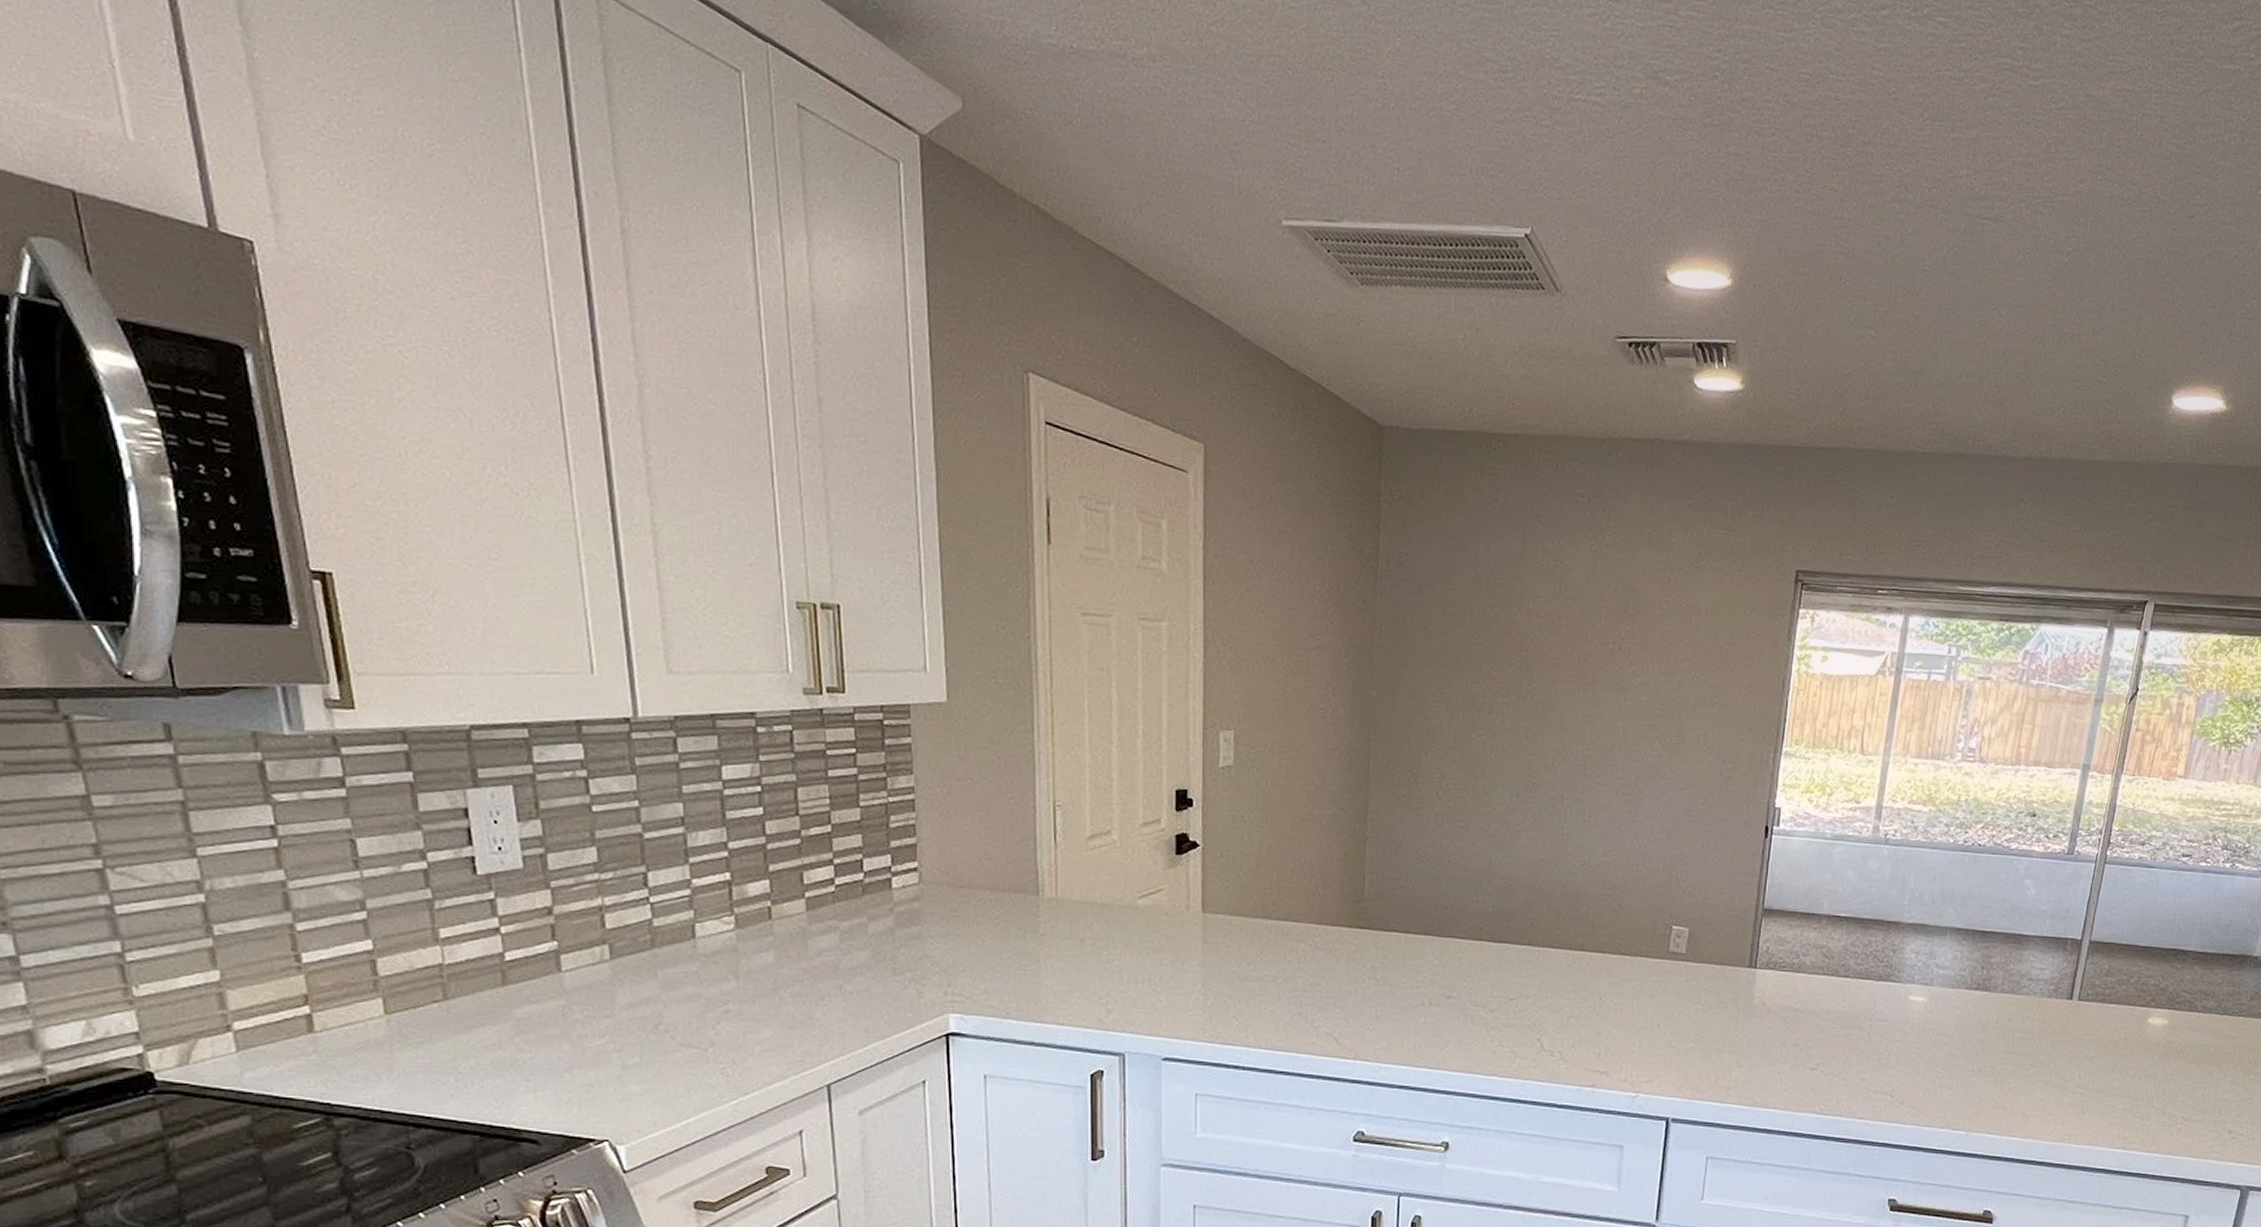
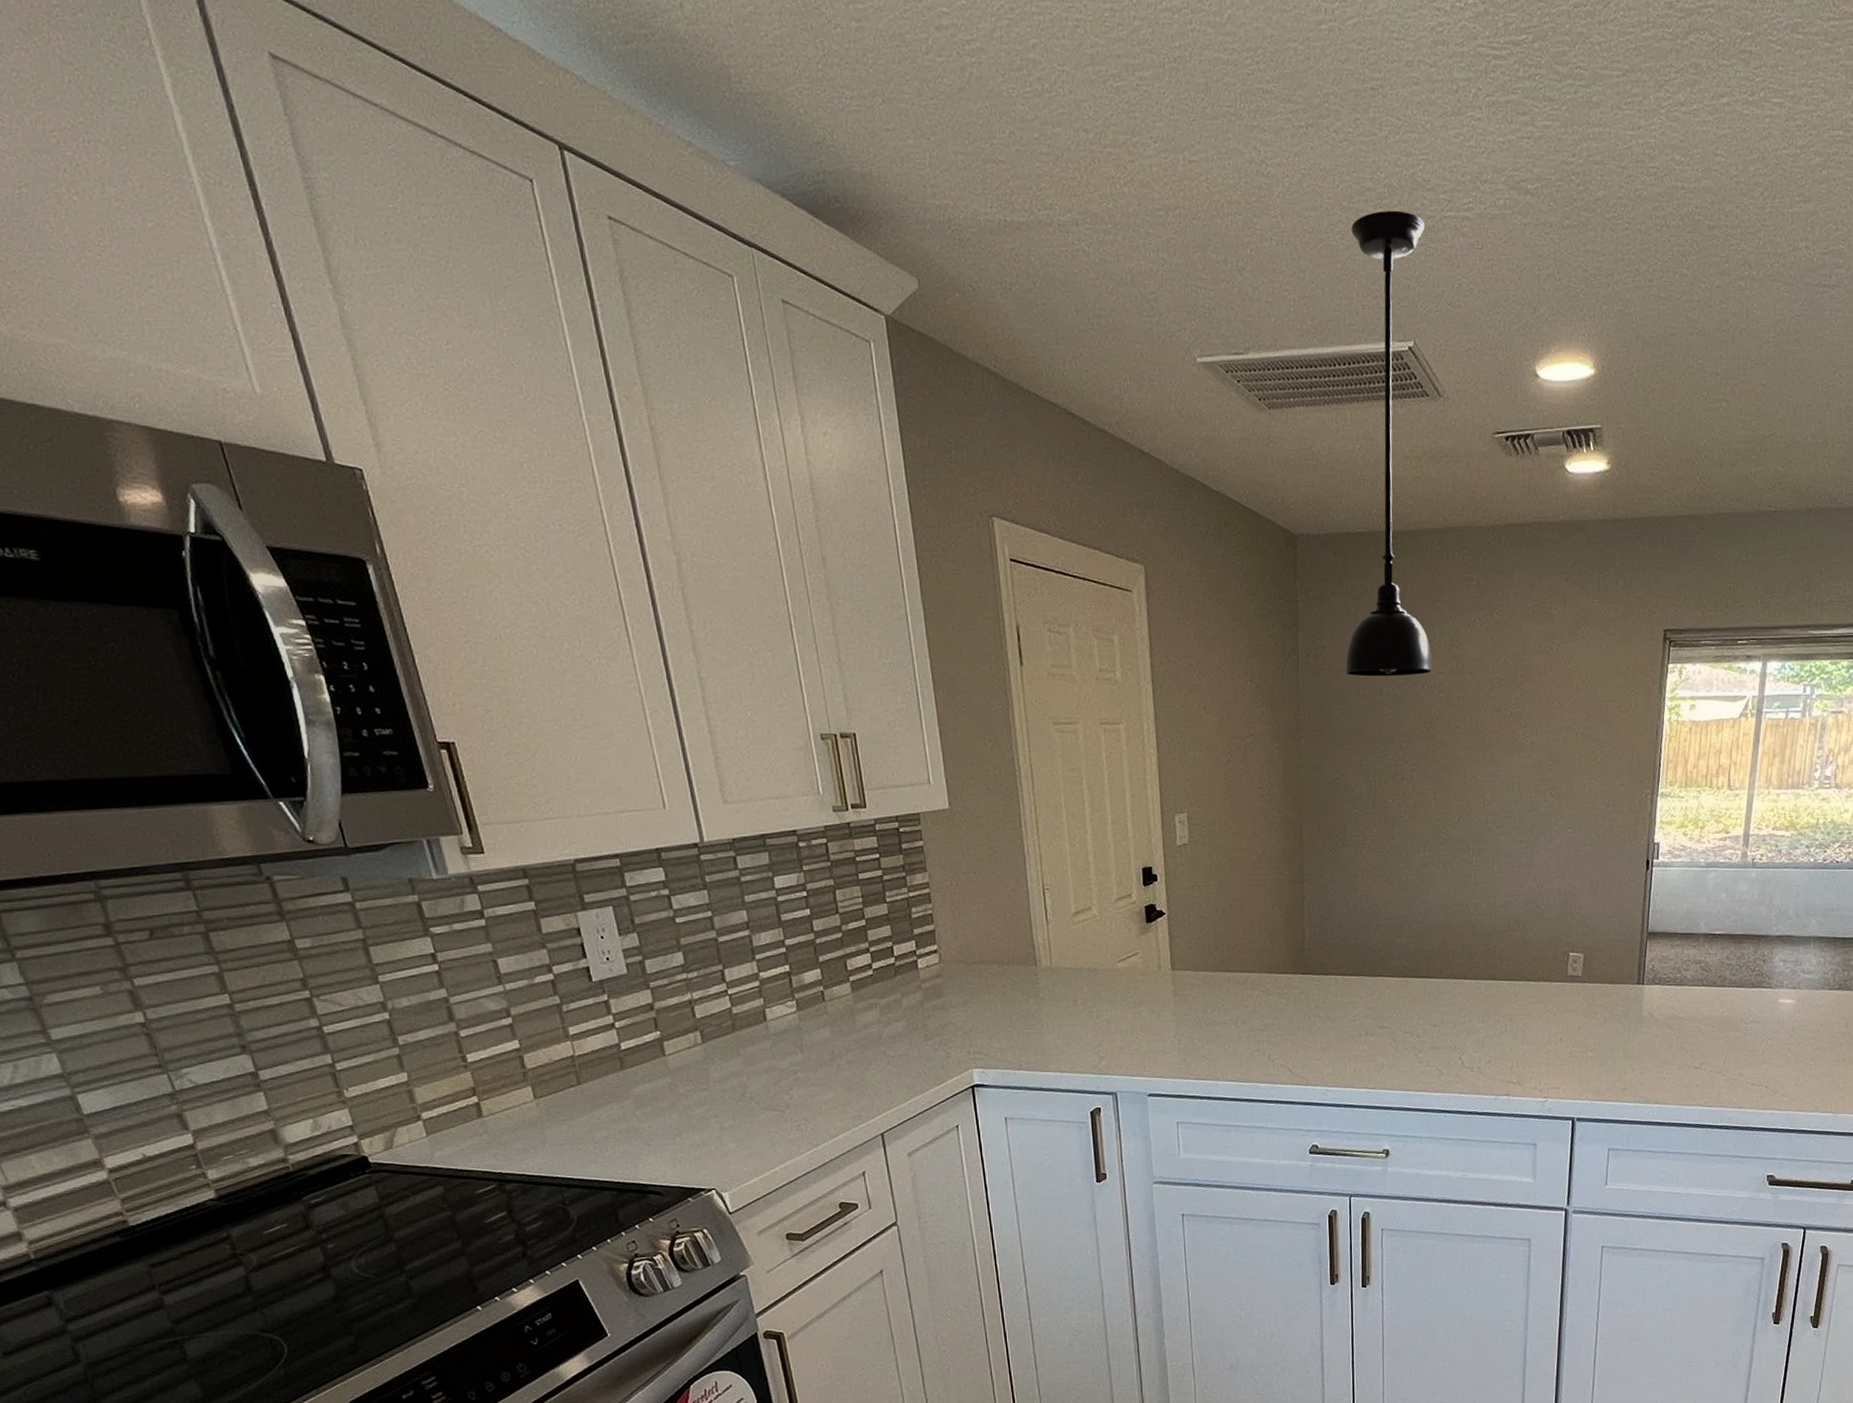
light fixture: none [1430,84,1551,596] -> present [1344,210,1433,677]

